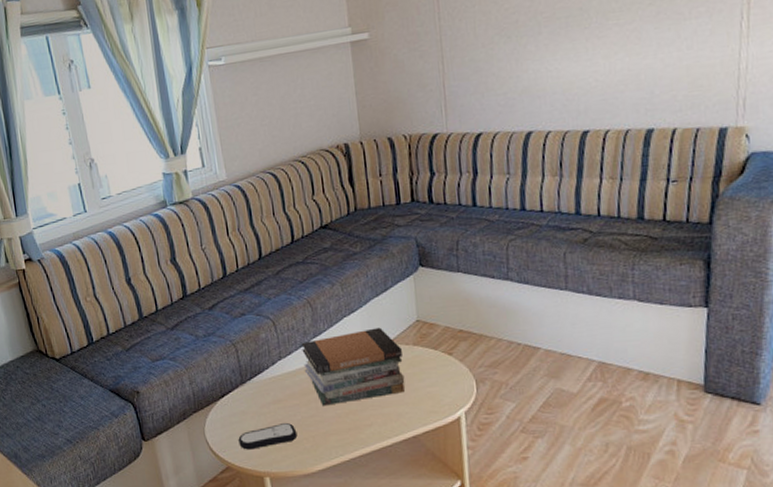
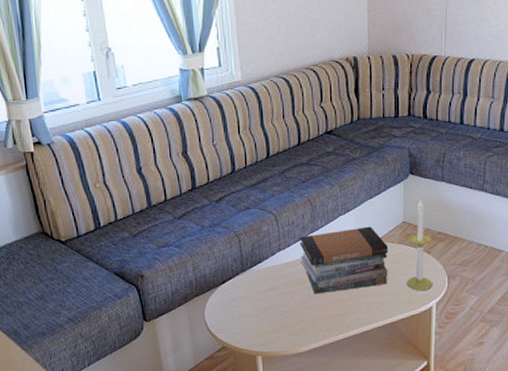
remote control: present [238,422,298,450] -> none [235,307,290,332]
candle: none [426,294,459,399] -> present [406,199,433,291]

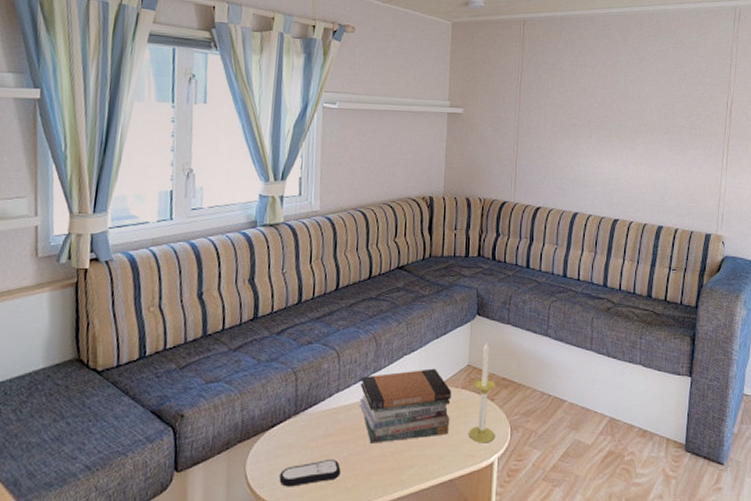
remote control: none [235,307,290,332] -> present [279,458,341,487]

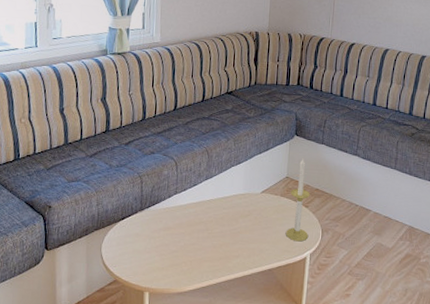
remote control: present [279,458,341,487] -> none [128,247,179,267]
book stack: present [359,368,451,444] -> none [193,178,271,237]

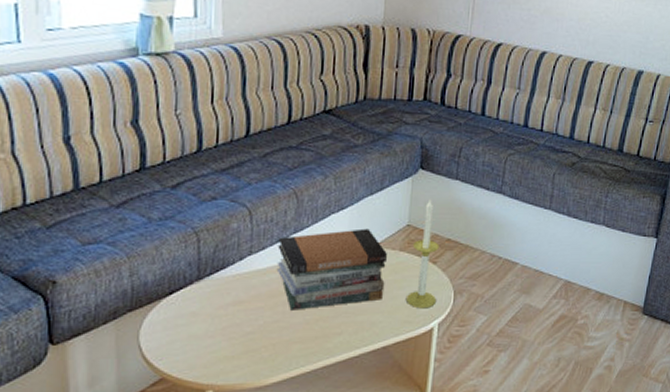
book stack: none [193,178,271,237] -> present [276,228,387,311]

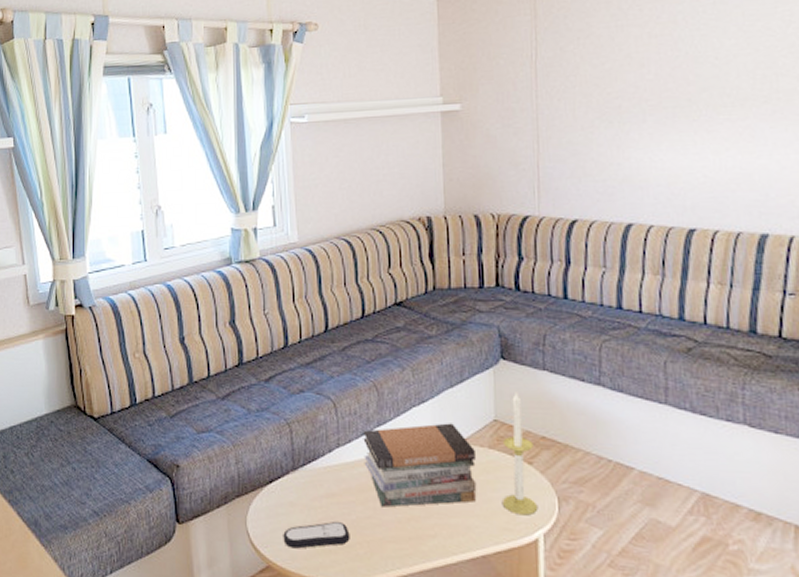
remote control: none [181,327,256,358] -> present [283,521,350,549]

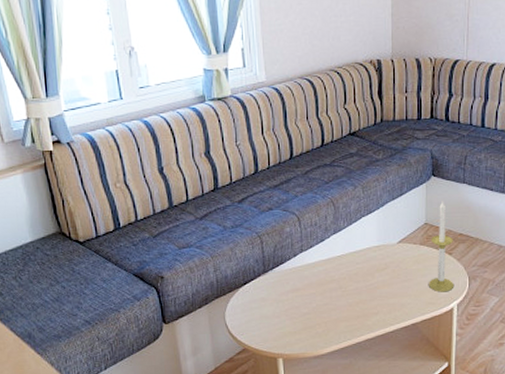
remote control: present [283,521,350,549] -> none [256,309,311,334]
book stack: present [363,423,477,507] -> none [322,228,410,296]

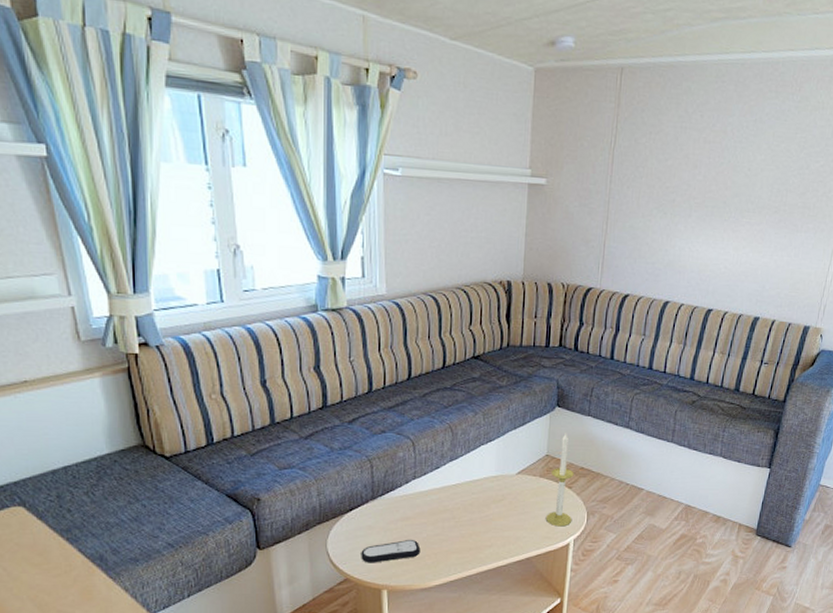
remote control: none [256,309,311,334] -> present [361,539,421,563]

